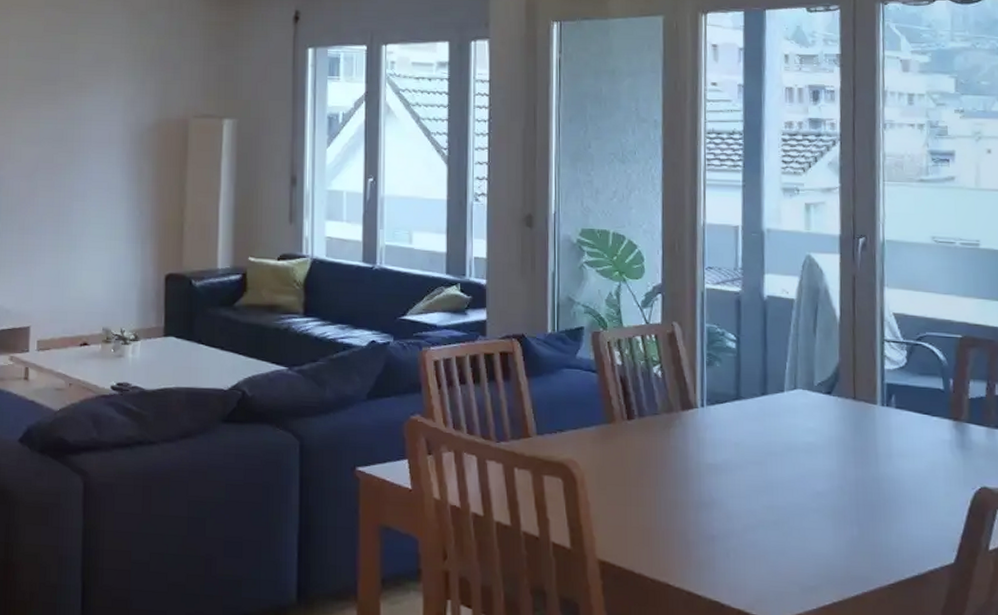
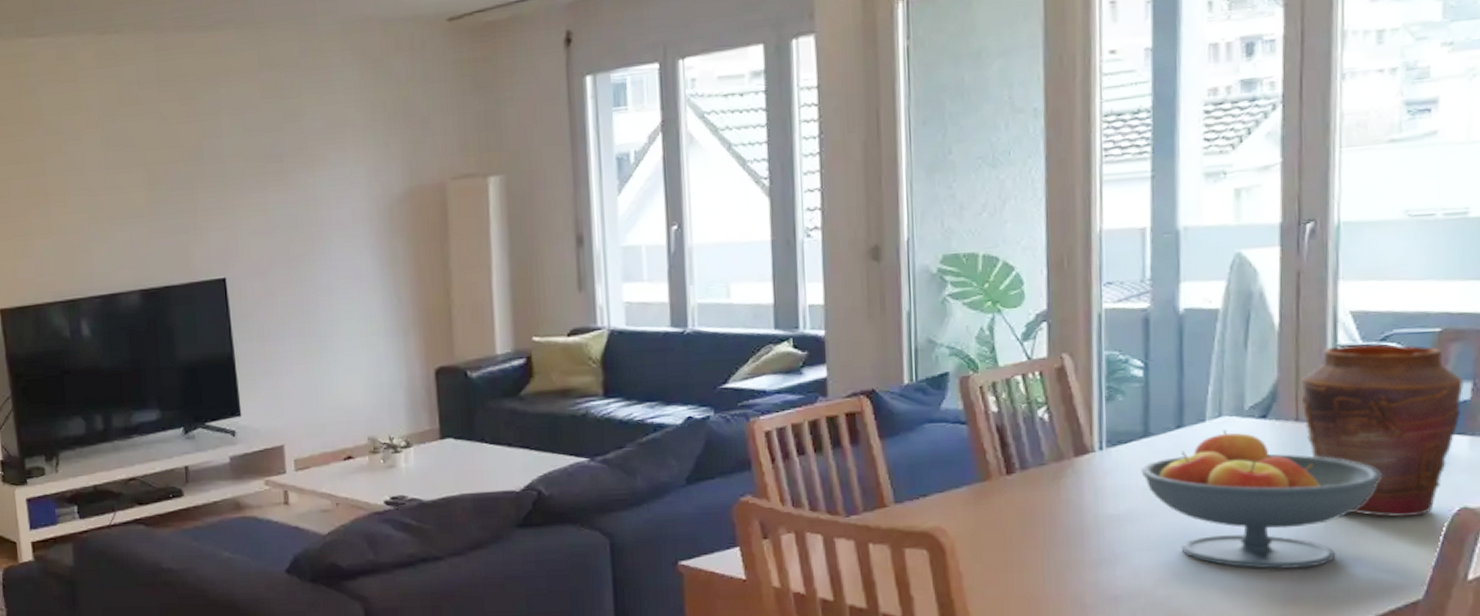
fruit bowl: none [734,401,919,527] -> present [1141,430,1381,569]
vase: none [857,340,980,491] -> present [1301,343,1464,518]

